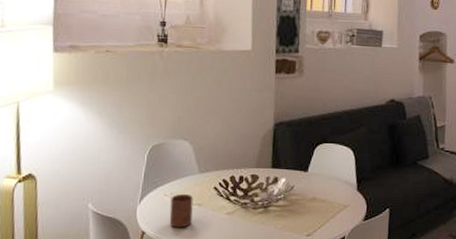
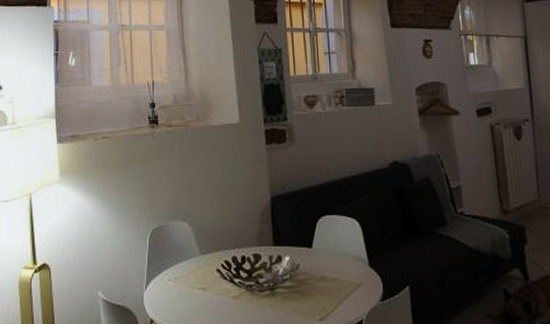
cup: present [169,193,194,228] -> none [175,277,198,315]

